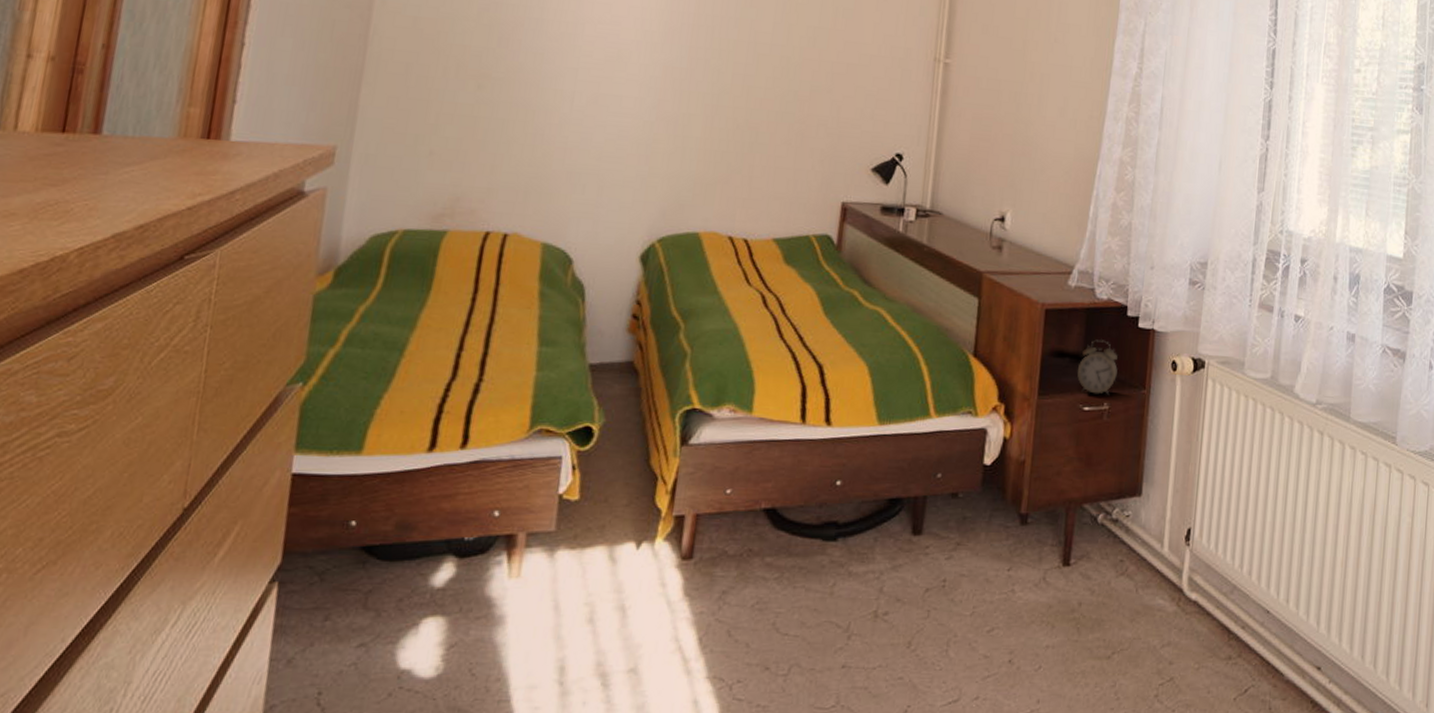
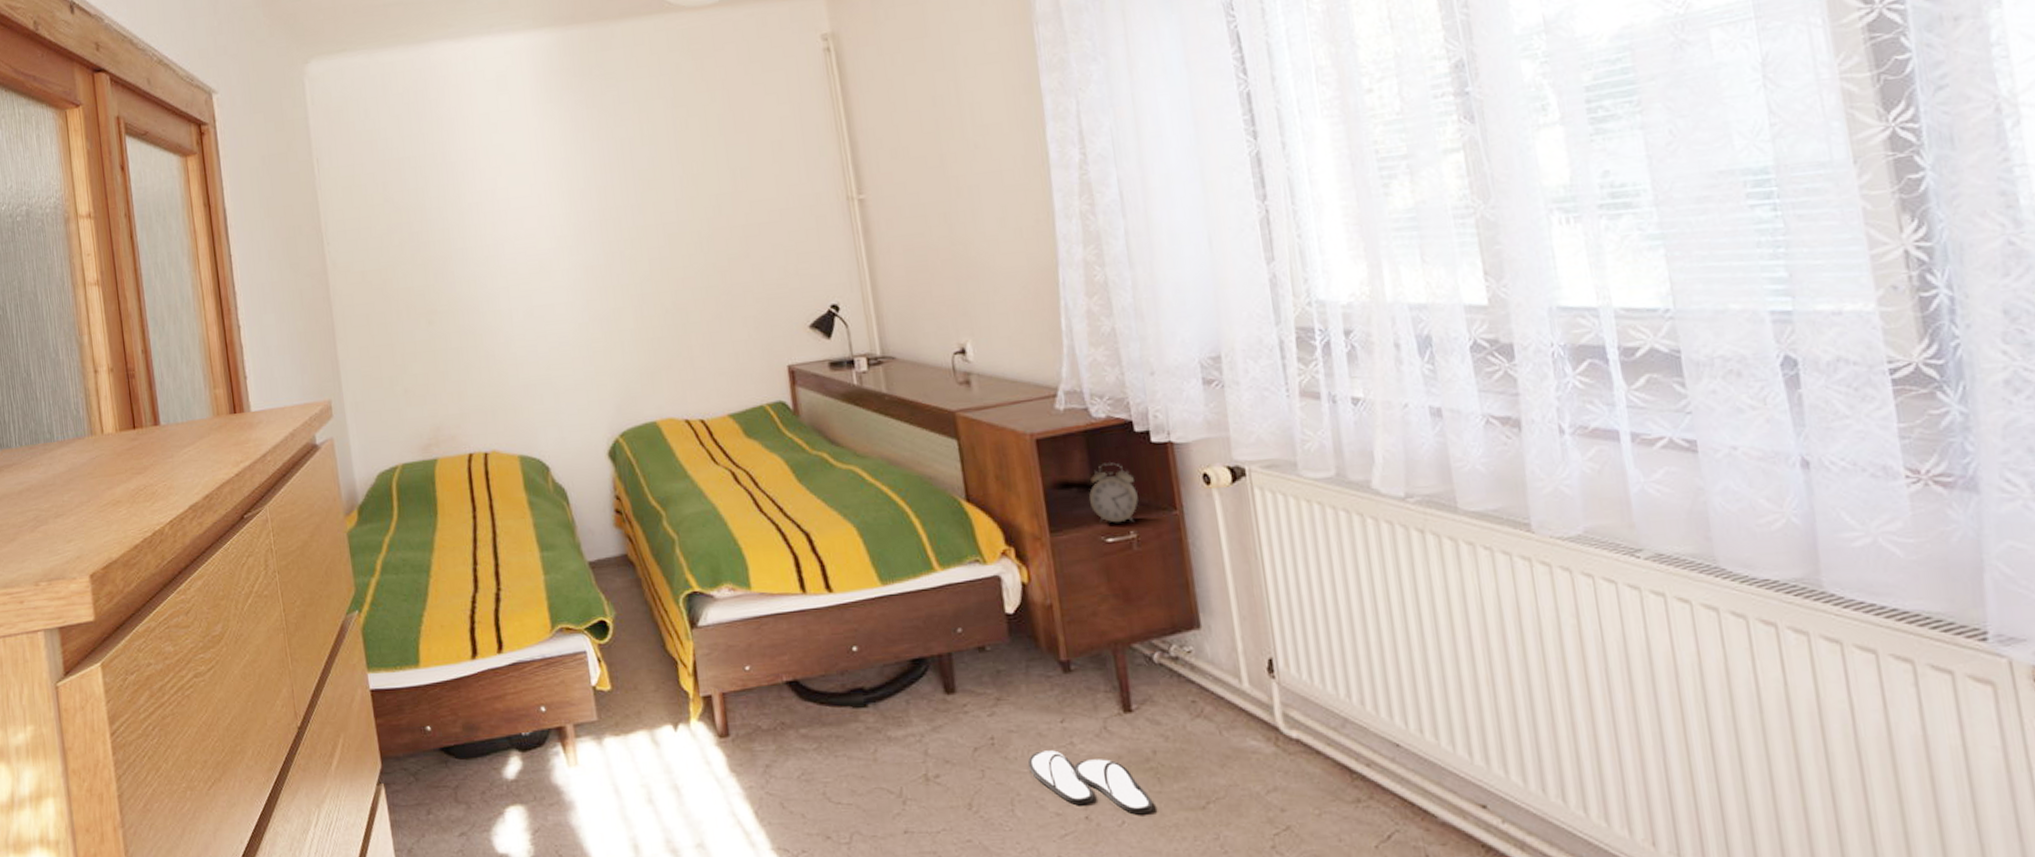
slippers: none [971,596,1068,660] -> present [1028,750,1153,814]

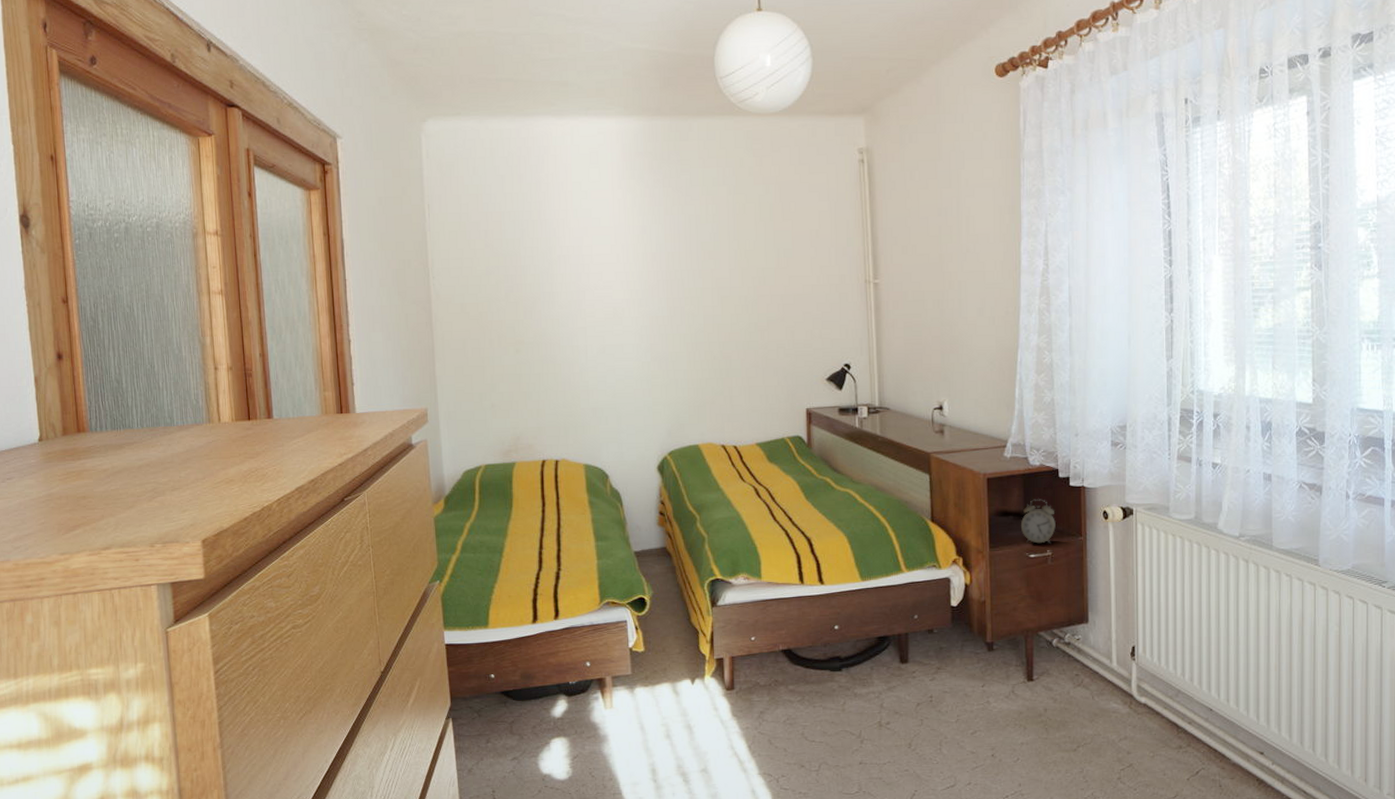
slippers: present [1028,750,1153,814] -> none [956,707,1040,753]

